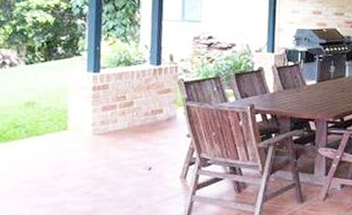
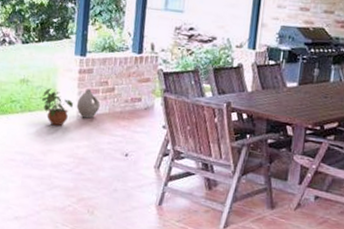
potted plant: none [51,109,89,148] -> present [42,88,74,126]
vase: none [91,105,118,136] -> present [76,89,100,119]

